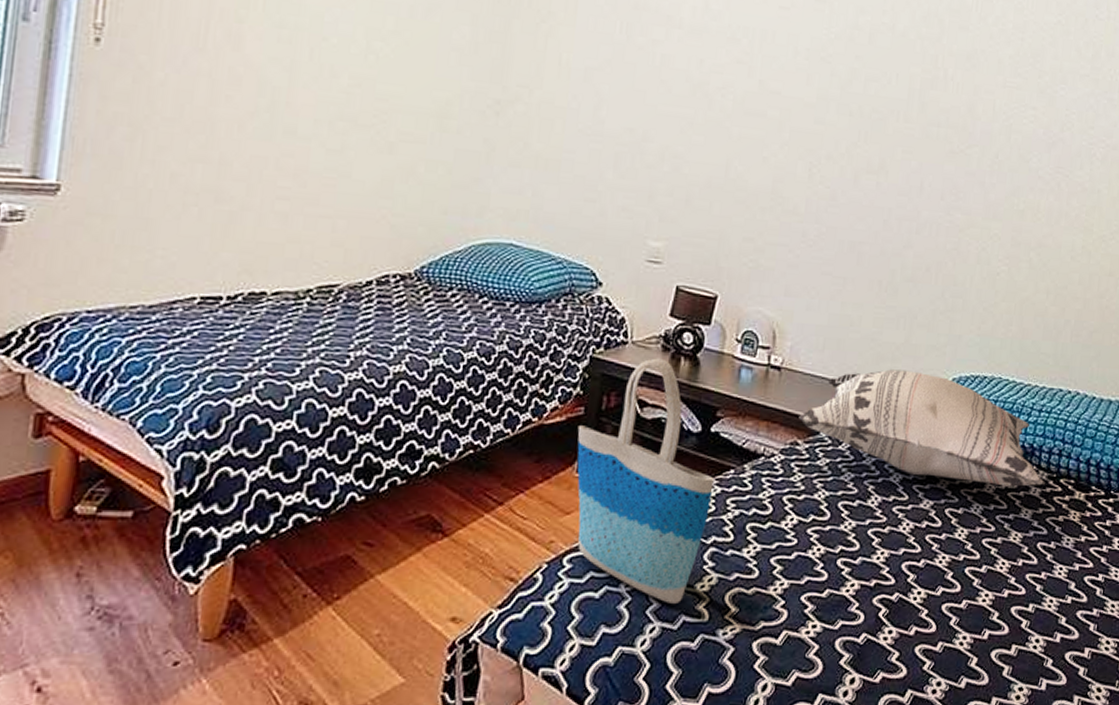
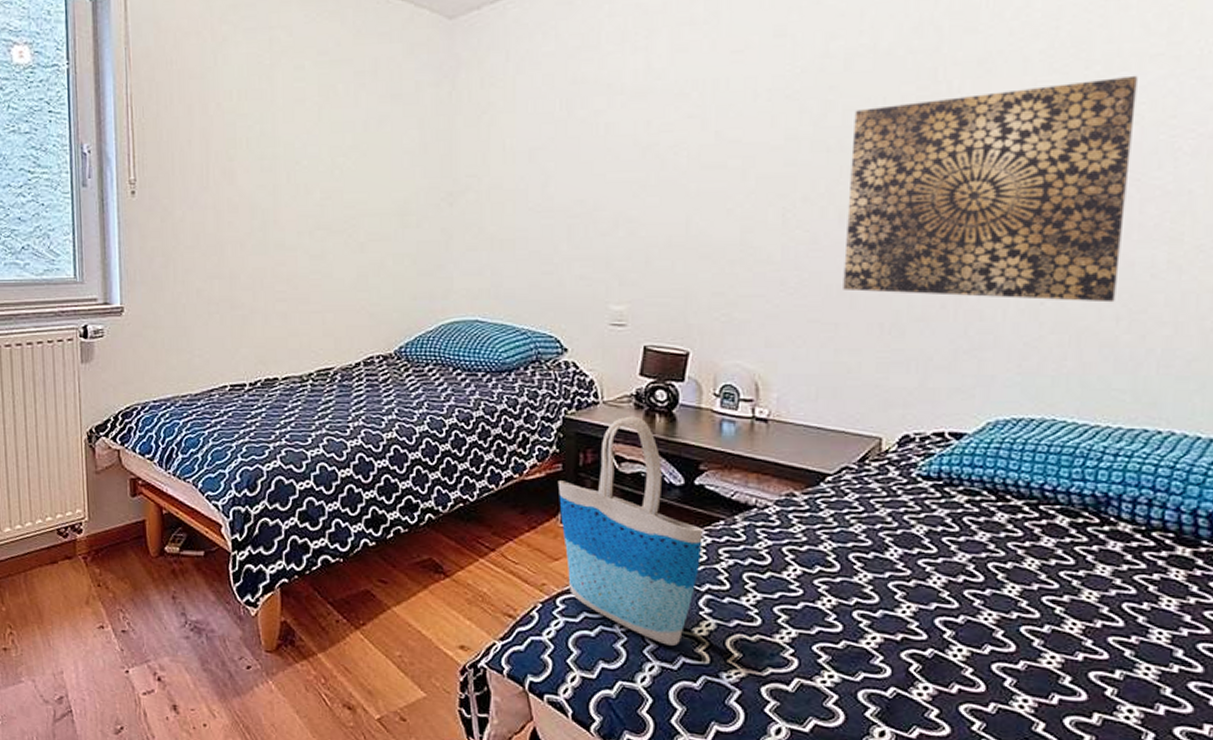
decorative pillow: present [799,369,1045,487] -> none [793,416,1129,540]
wall art: none [852,81,1072,278] -> present [843,75,1138,303]

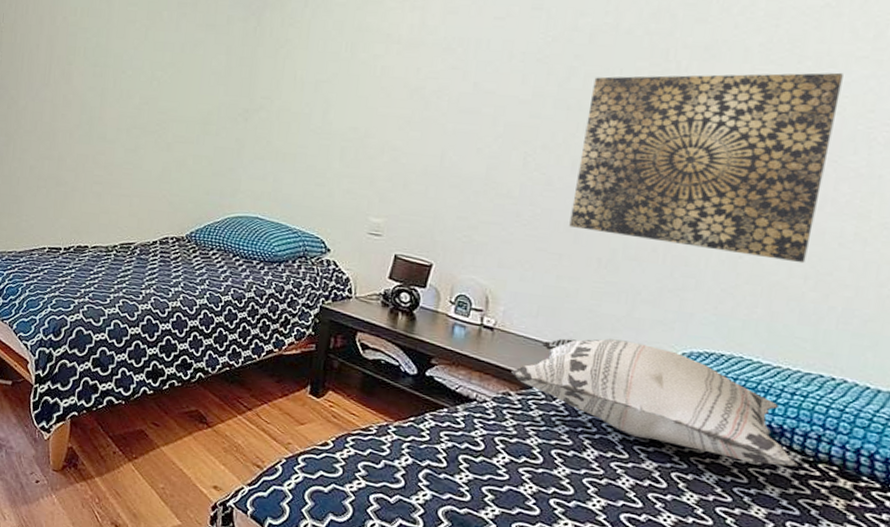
tote bag: present [557,416,703,646] -> none [309,311,429,509]
decorative pillow: none [793,416,1129,540] -> present [511,338,798,467]

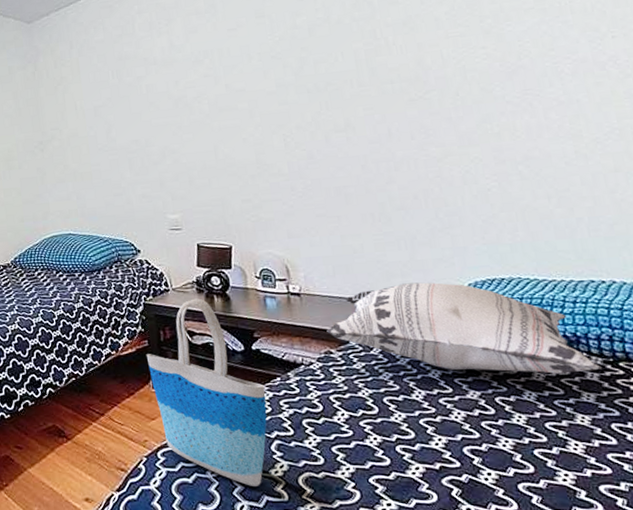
tote bag: none [309,311,429,509] -> present [146,298,267,486]
wall art: present [569,72,844,264] -> none [322,23,543,191]

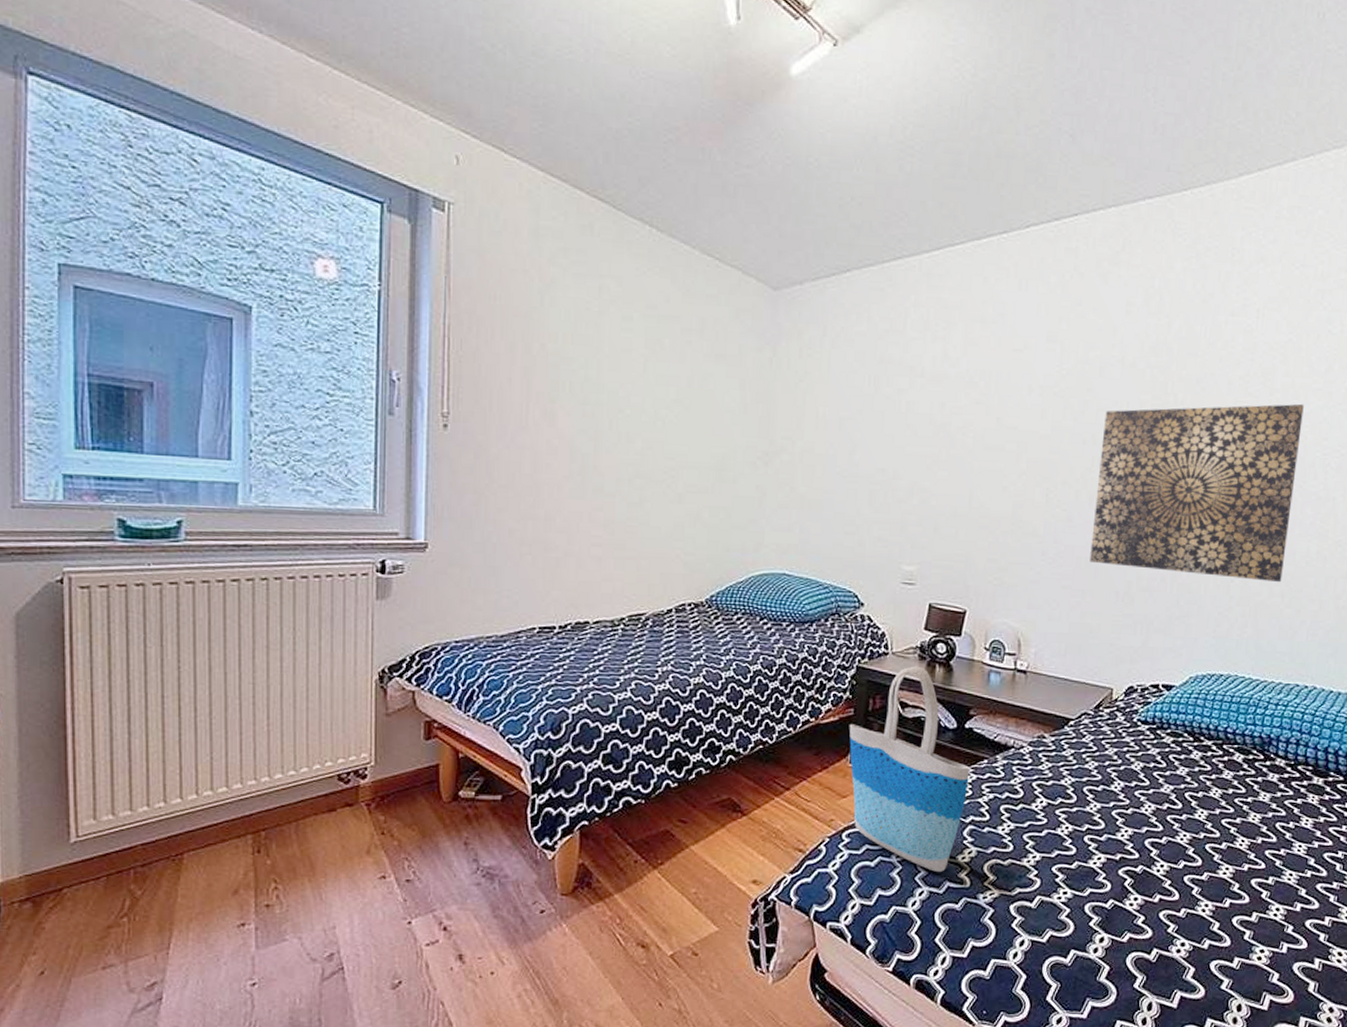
wall art: none [322,23,543,191] -> present [1090,403,1304,583]
decorative pillow: present [326,282,602,374] -> none [1044,670,1283,773]

